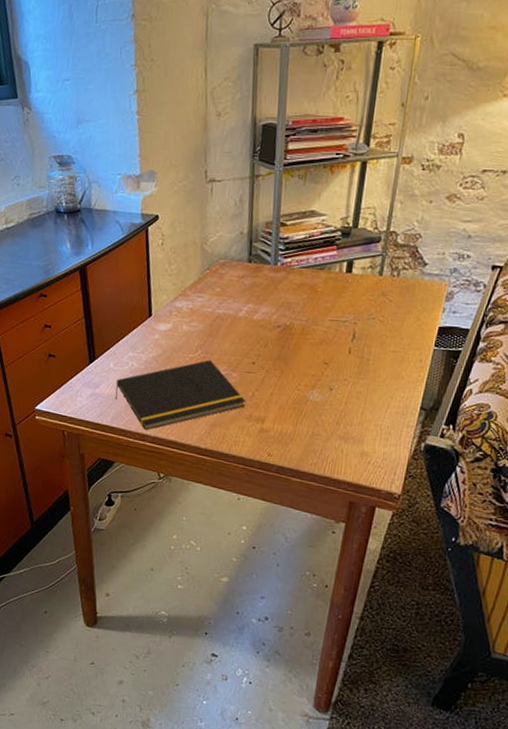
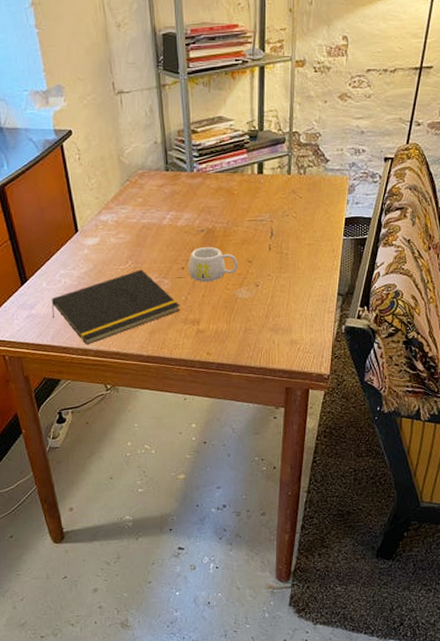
mug: none [258,343,313,381] -> present [188,247,238,282]

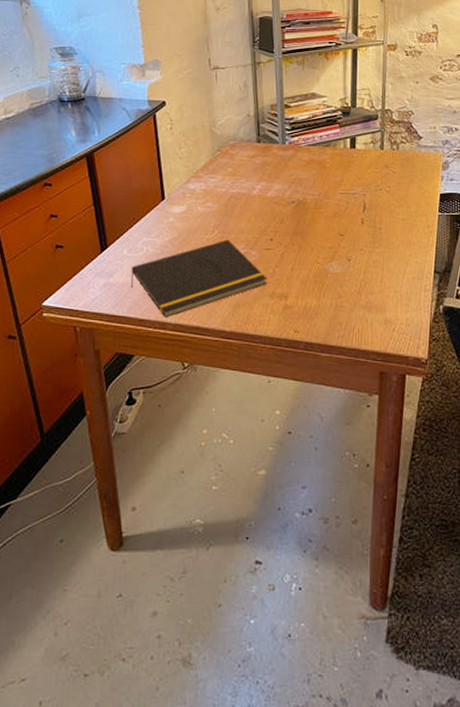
mug: present [188,247,238,282] -> none [277,219,329,255]

